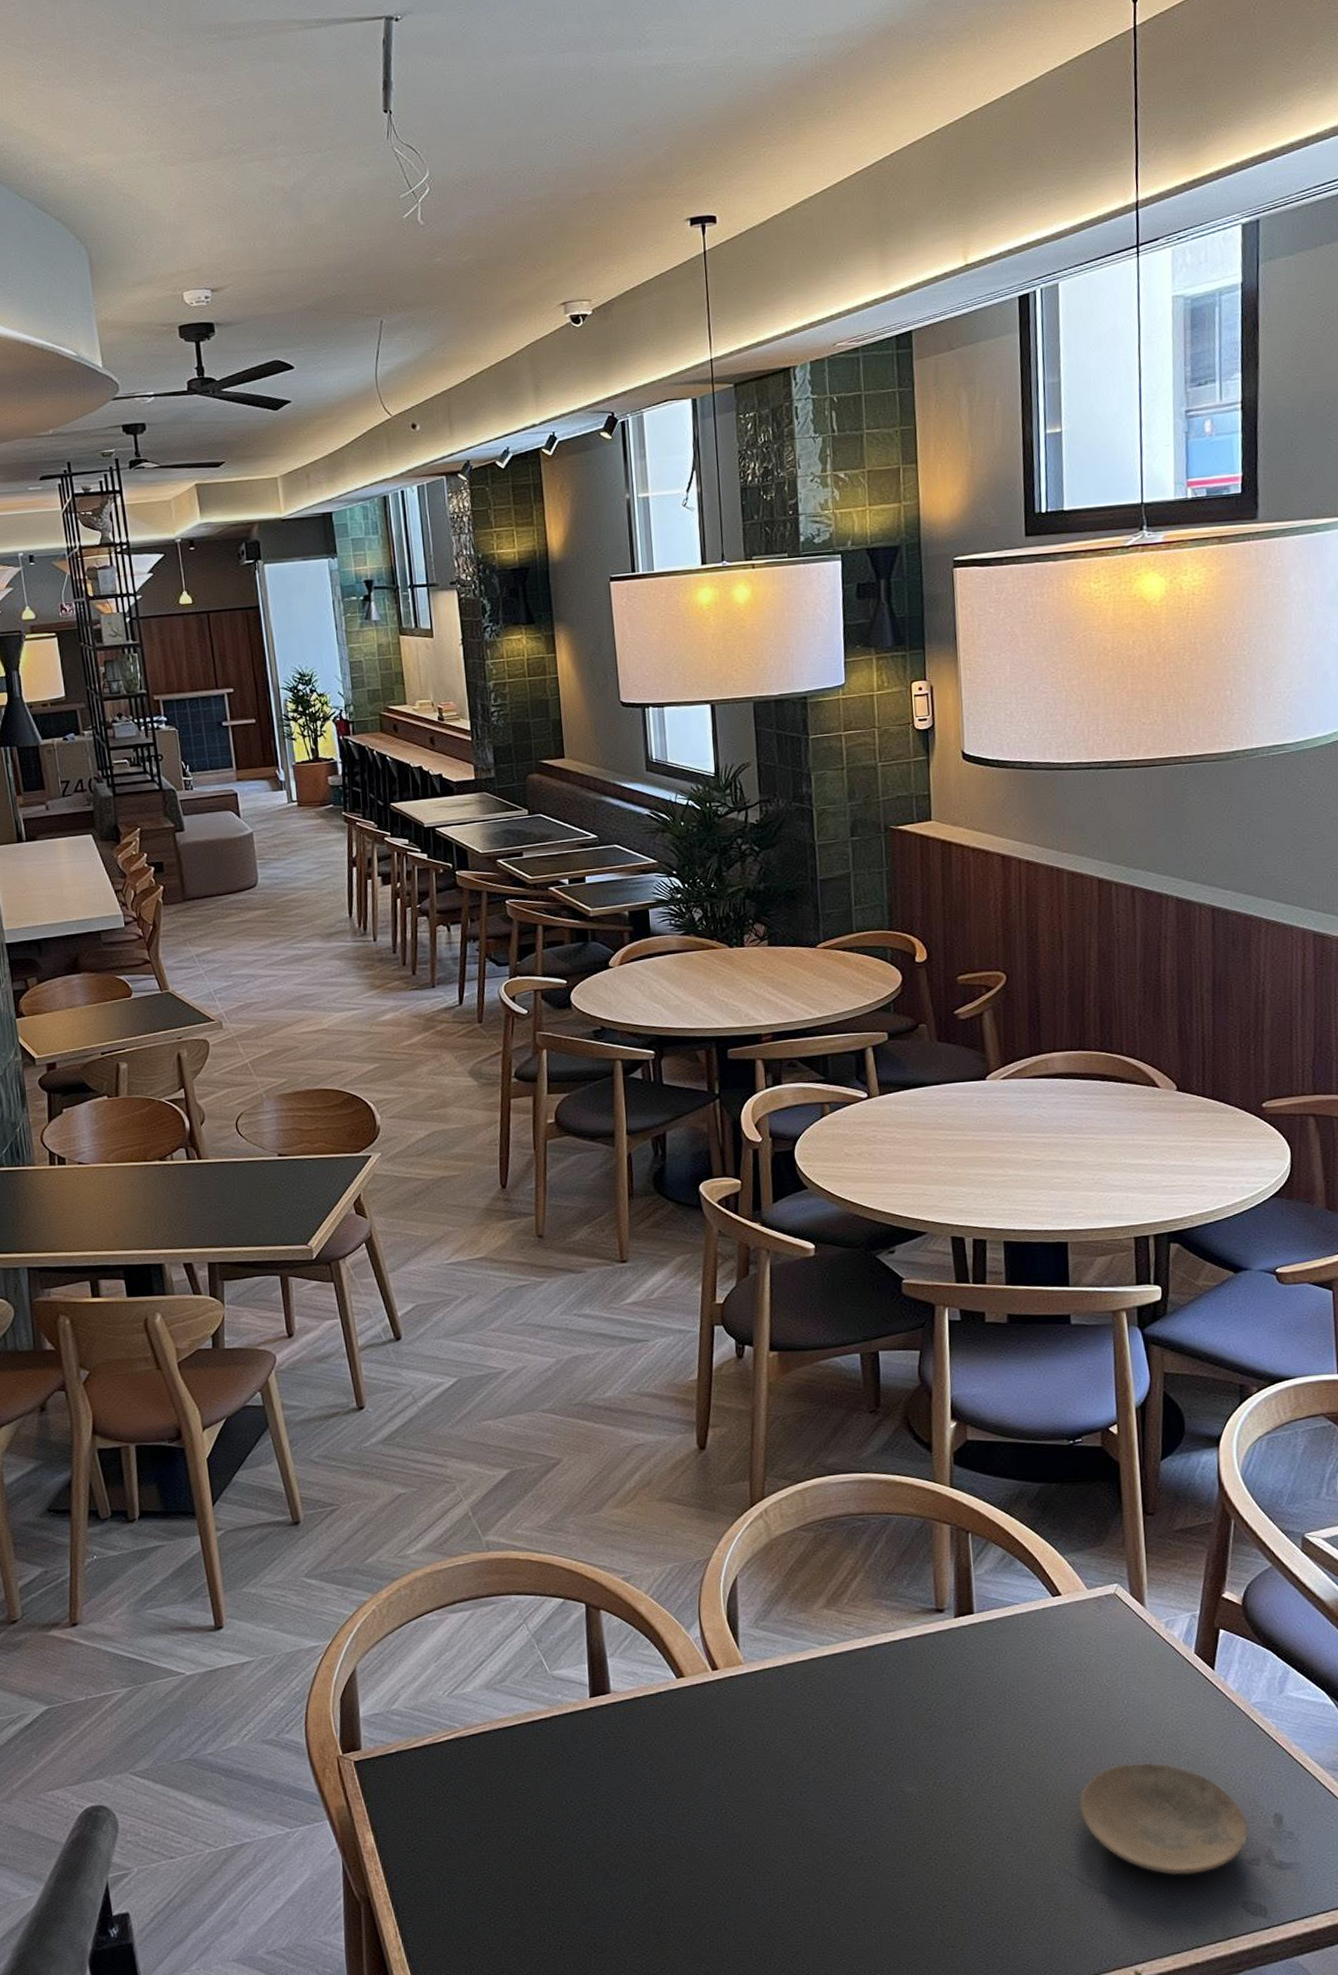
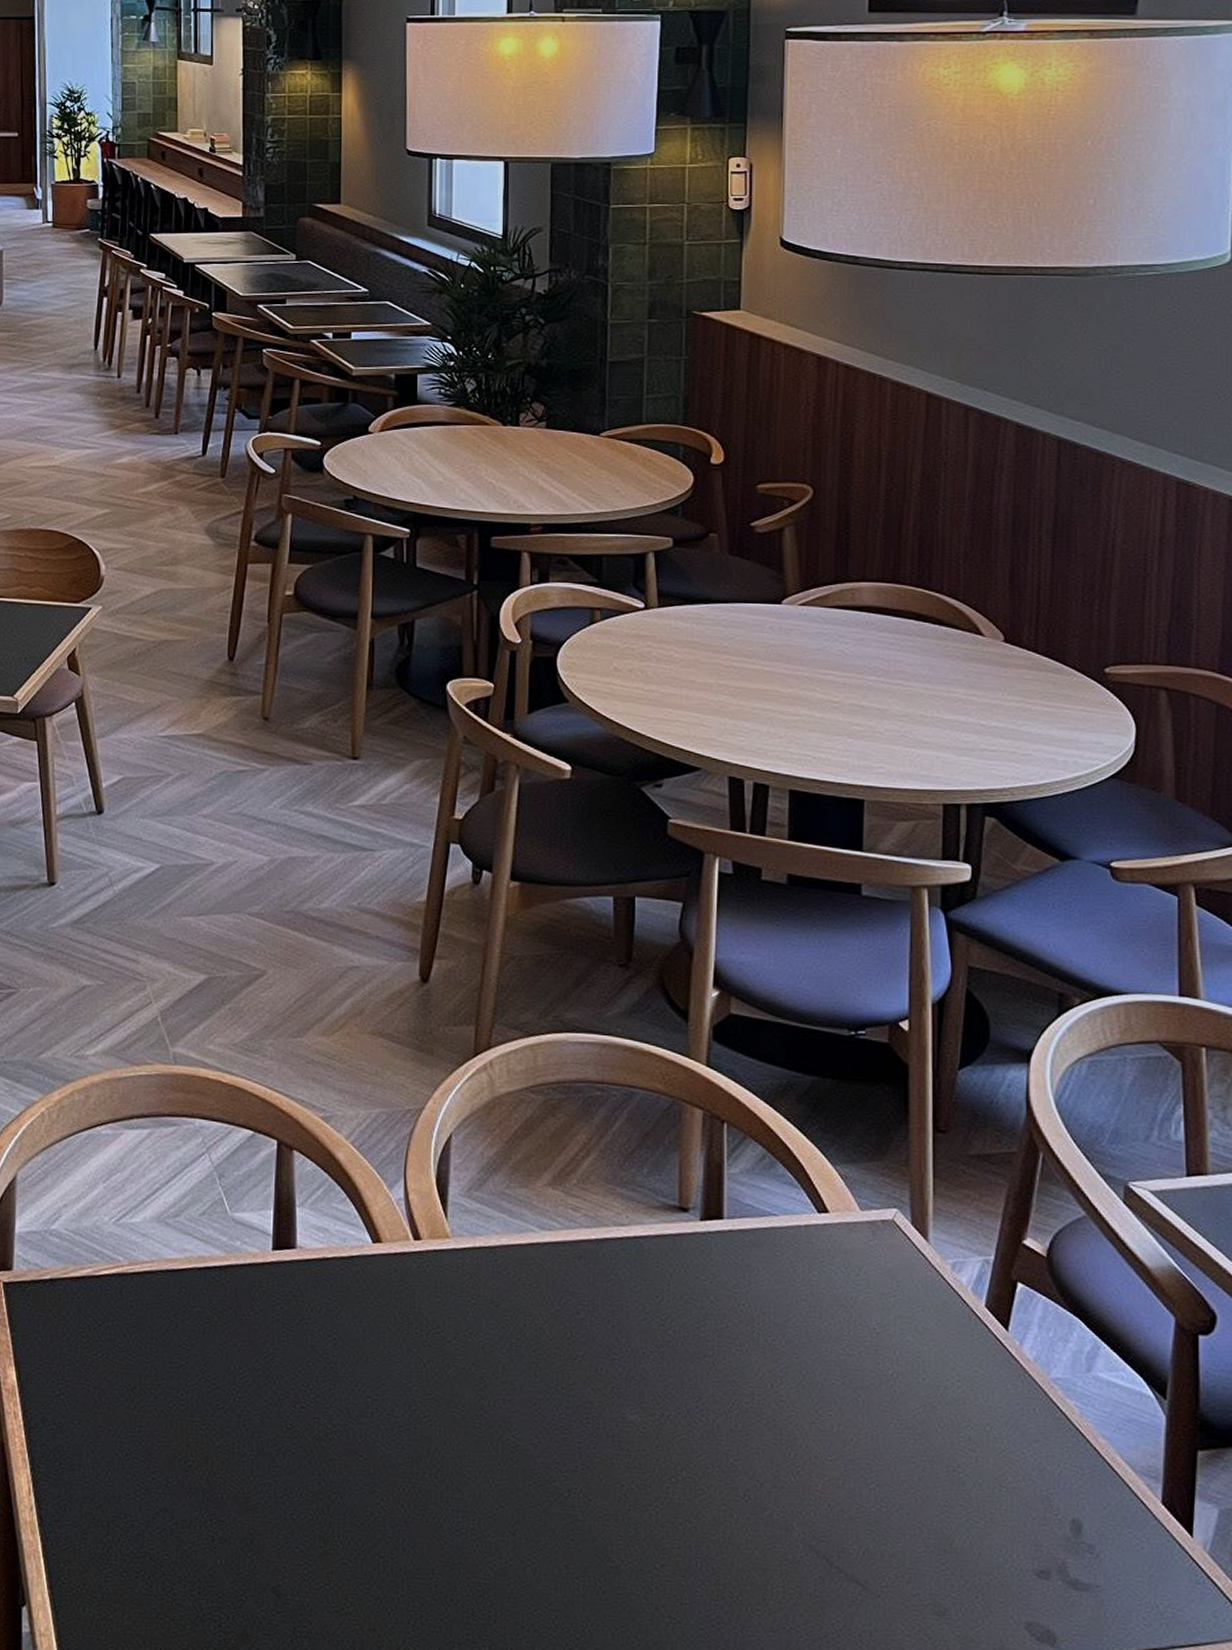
plate: present [1079,1762,1249,1875] -> none [834,1427,1039,1578]

